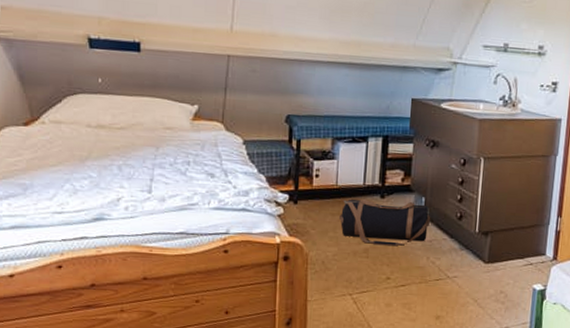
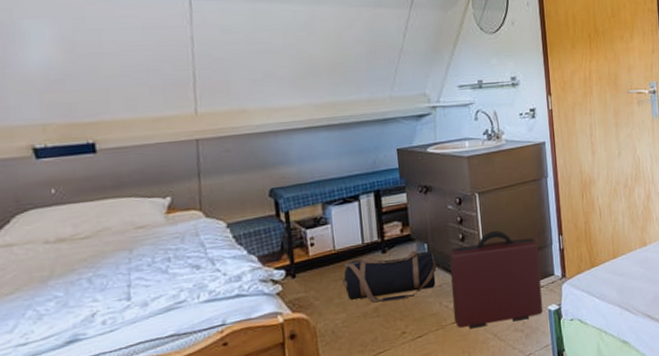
briefcase: none [439,198,535,293] -> present [449,230,543,329]

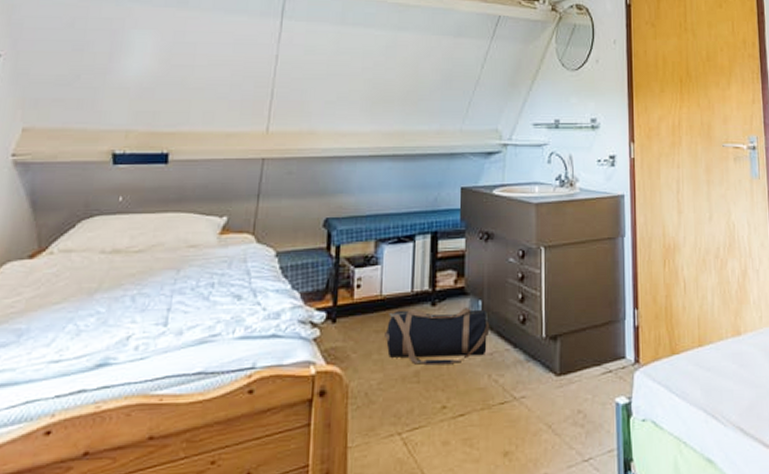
briefcase: present [449,230,543,329] -> none [504,293,610,414]

